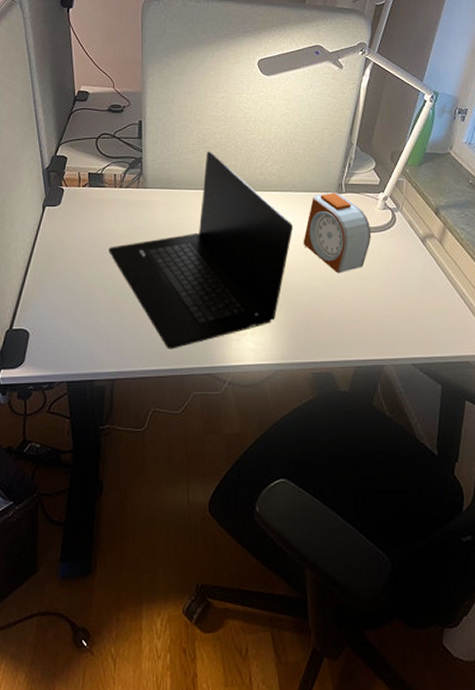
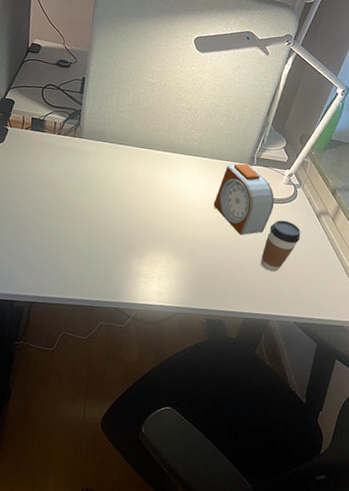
laptop: present [108,151,294,350] -> none [41,112,207,283]
coffee cup: none [364,250,406,310] -> present [260,220,301,272]

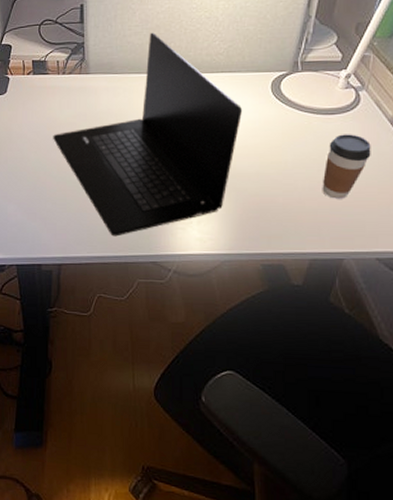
laptop: none [41,112,207,283] -> present [53,32,243,237]
alarm clock: present [213,163,275,236] -> none [253,71,331,160]

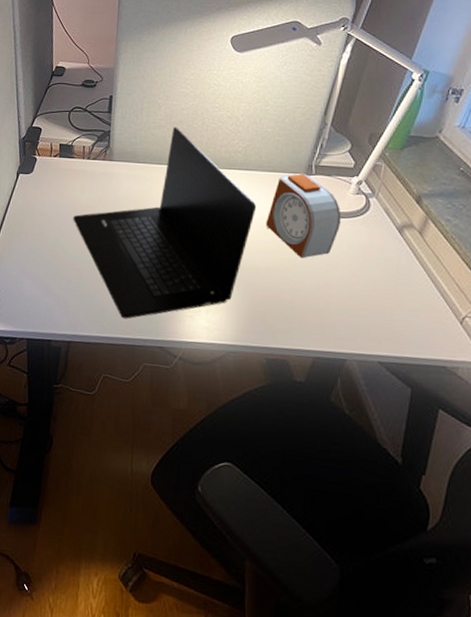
alarm clock: none [253,71,331,160] -> present [266,173,342,259]
coffee cup: present [322,134,371,199] -> none [329,237,378,300]

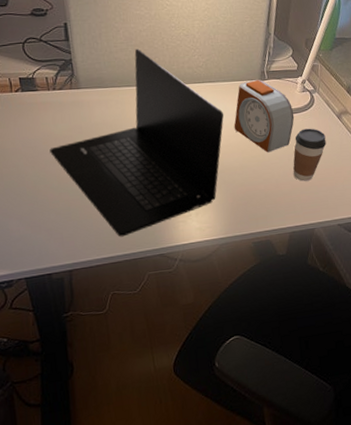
coffee cup: none [329,237,378,300] -> present [293,128,326,181]

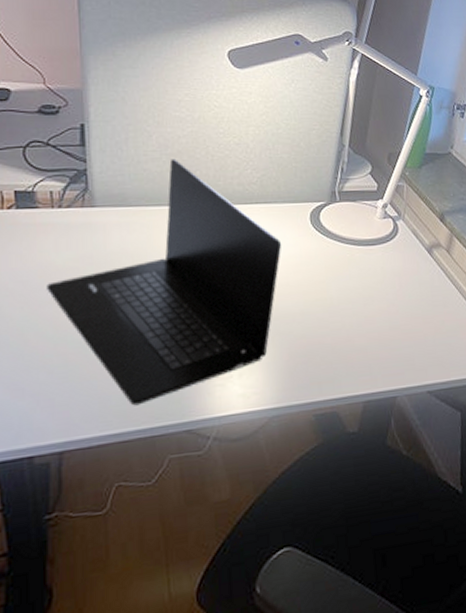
alarm clock: present [234,80,295,153] -> none [294,202,373,295]
coffee cup: present [293,128,326,181] -> none [369,264,413,334]

